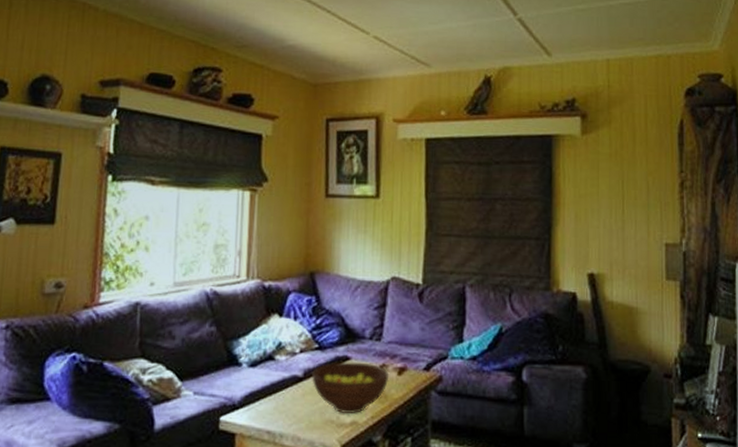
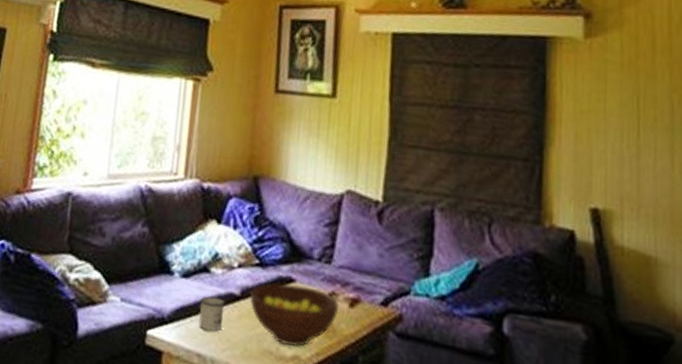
mug: none [267,380,290,410] -> present [198,296,225,332]

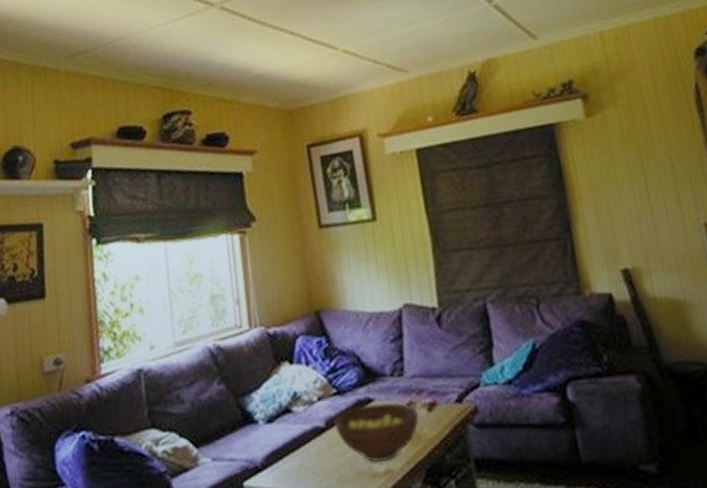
mug: present [198,296,225,332] -> none [288,434,315,467]

